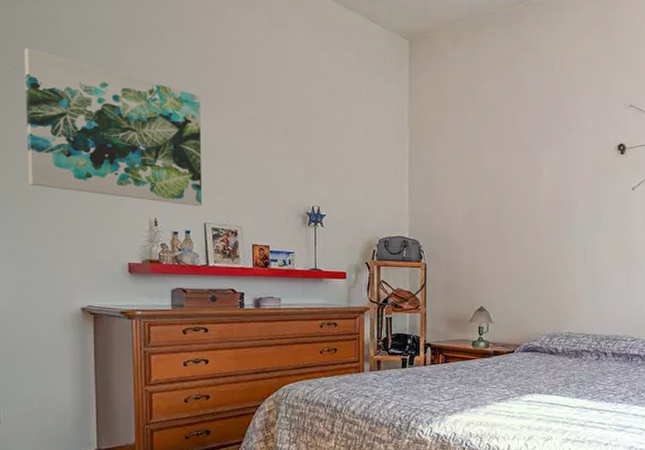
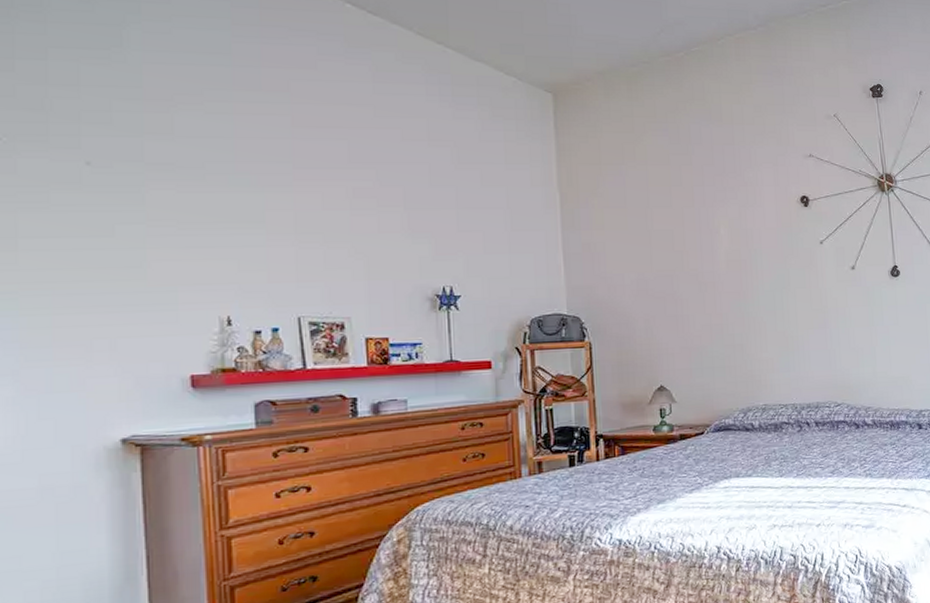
wall art: present [23,48,203,207] -> none [26,114,295,298]

